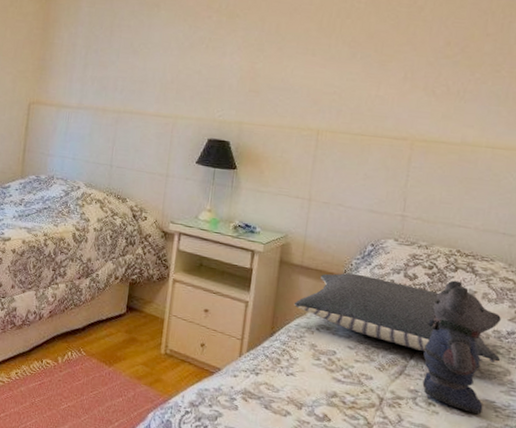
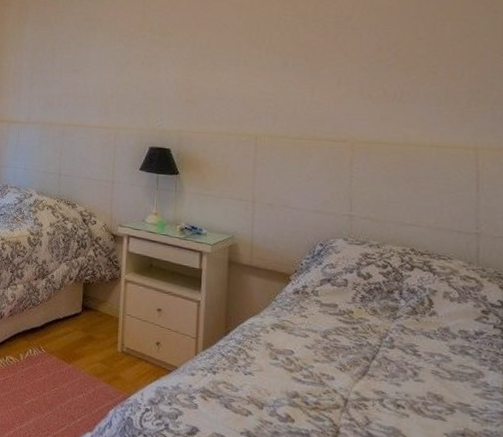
pillow: present [293,273,501,363] -> none [246,272,471,365]
bear: present [416,280,501,414] -> none [382,279,466,418]

